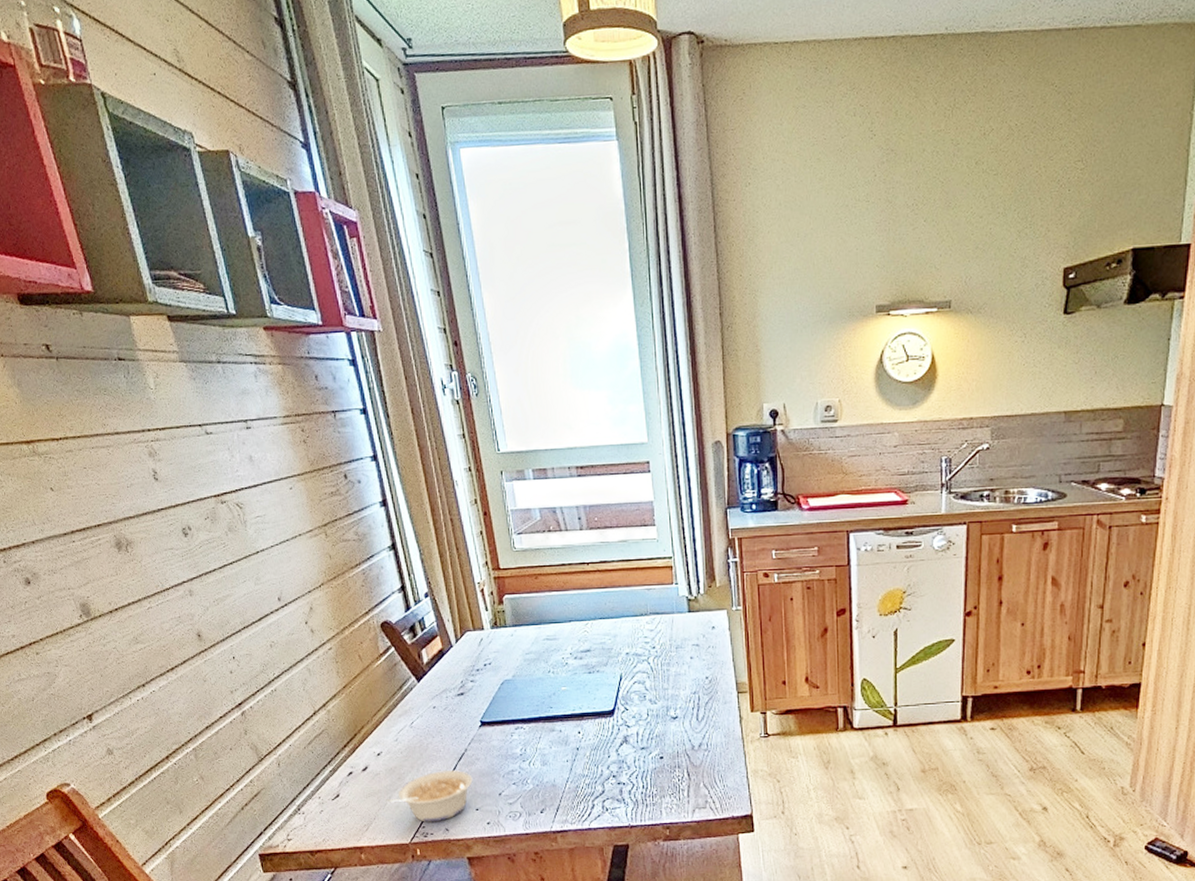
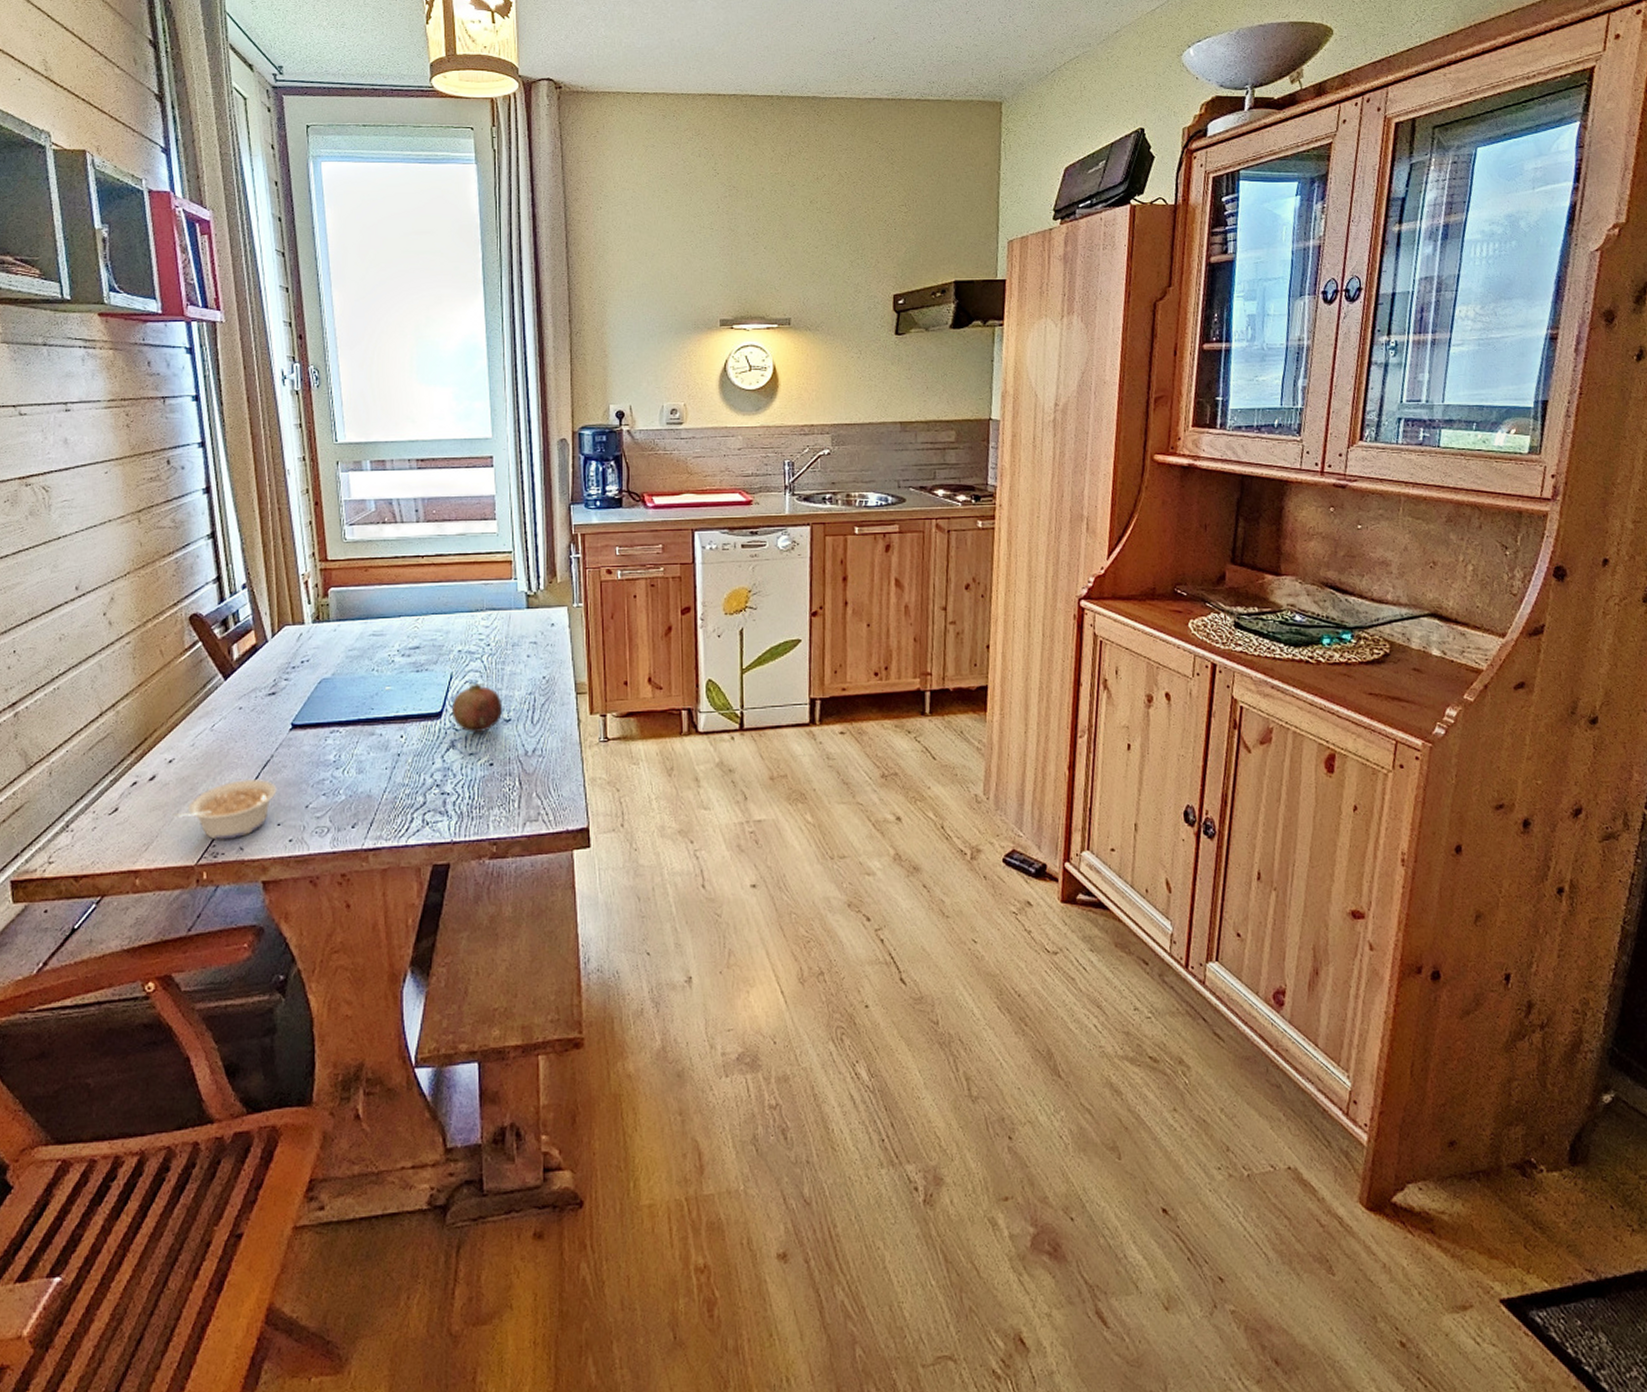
fruit: none [622,684,670,730] -> present [451,683,503,733]

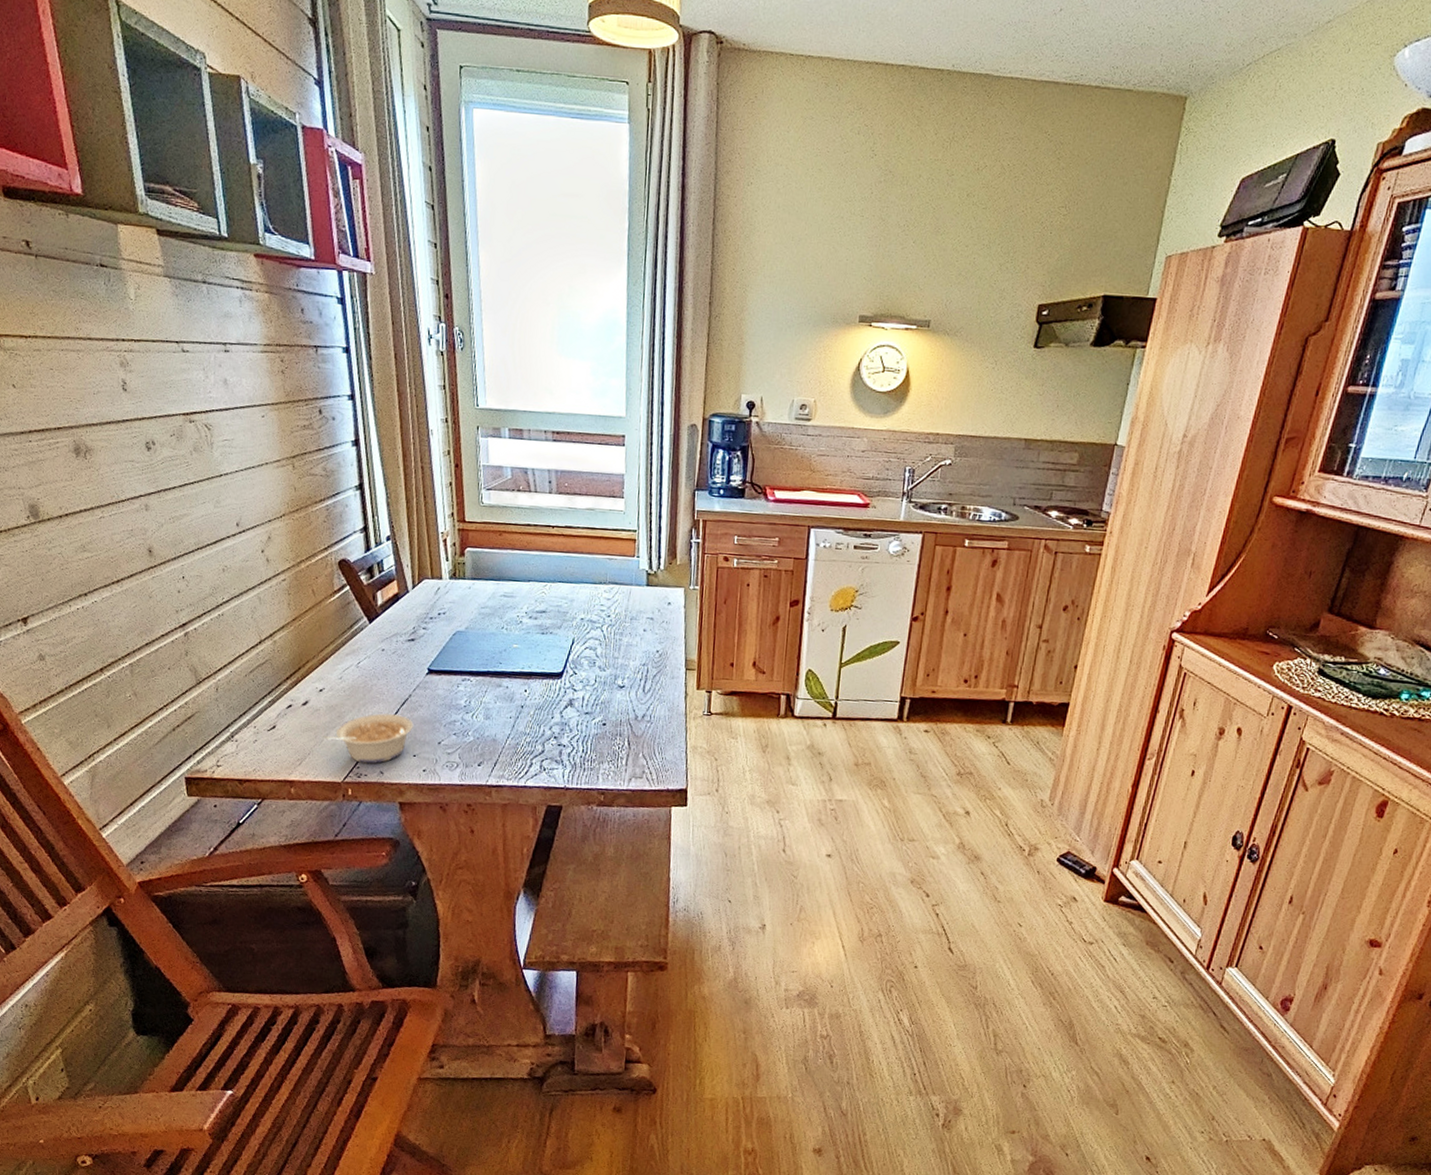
fruit: present [451,683,503,733] -> none [571,650,618,695]

